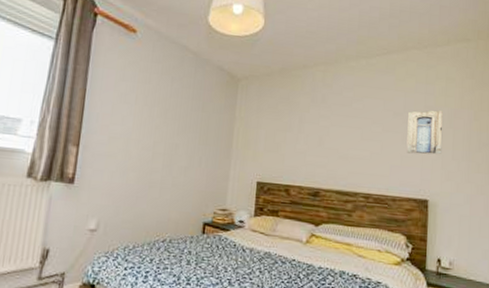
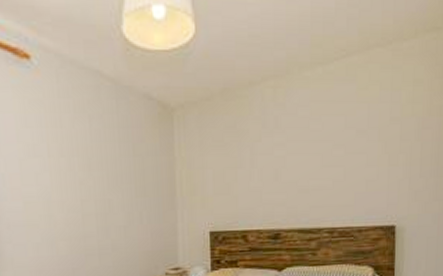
wall art: present [406,110,443,155] -> none [371,121,410,176]

